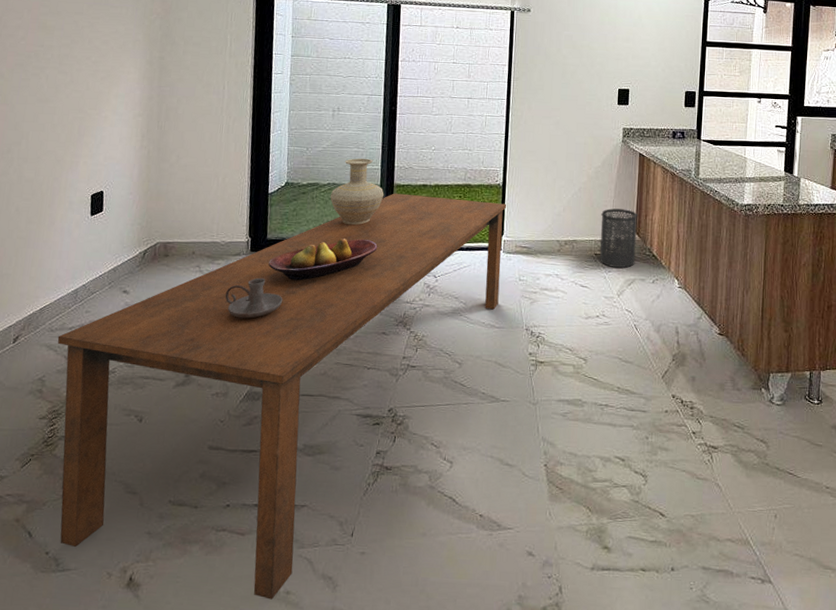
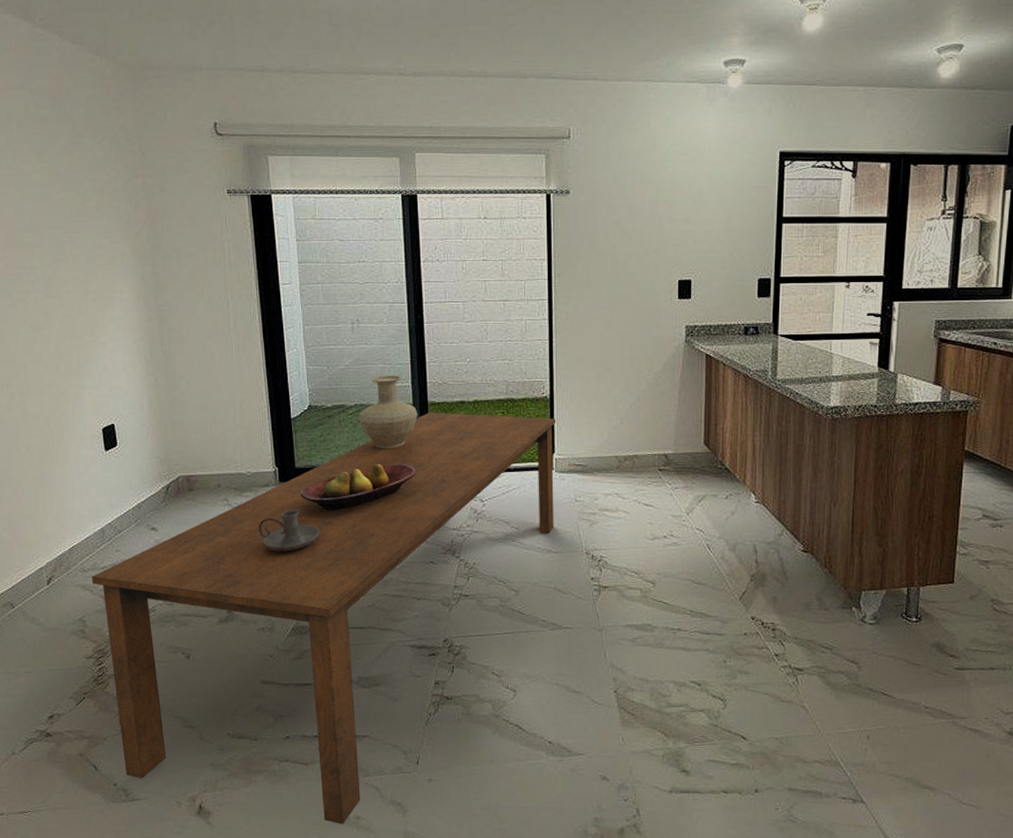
trash can: present [600,208,639,269] -> none [664,418,707,484]

